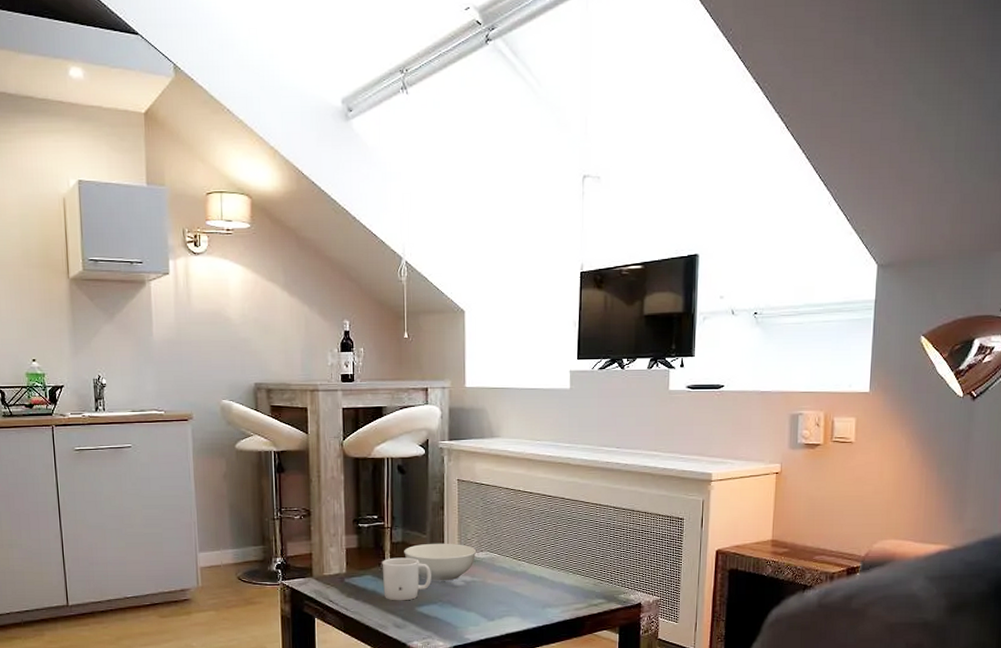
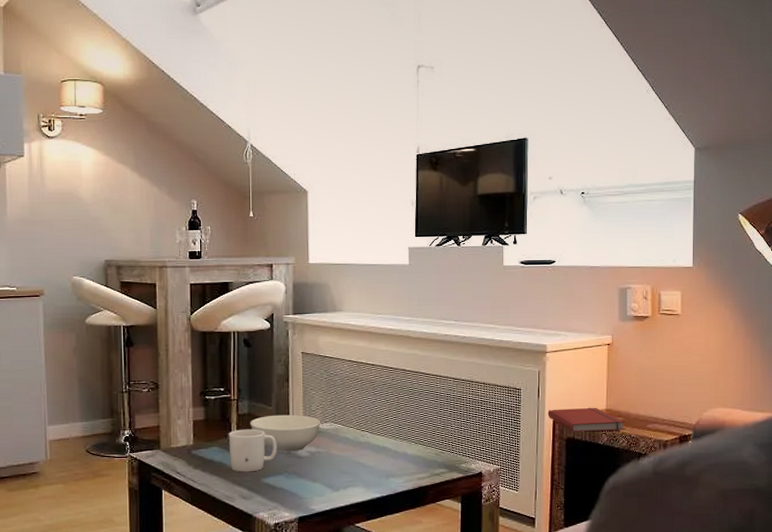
book: none [711,538,791,563] -> present [548,407,625,432]

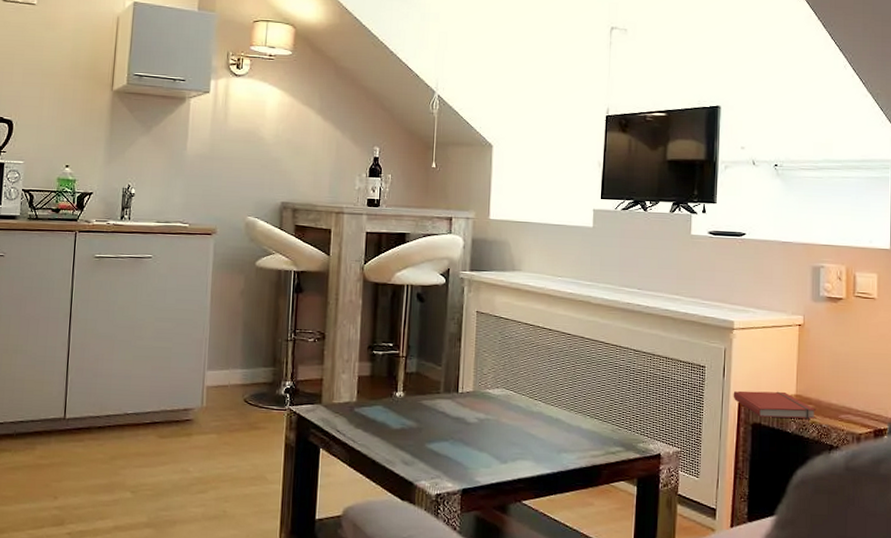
mug: present [228,429,277,472] -> none [393,388,444,436]
bowl: present [250,414,321,452] -> none [417,376,492,417]

